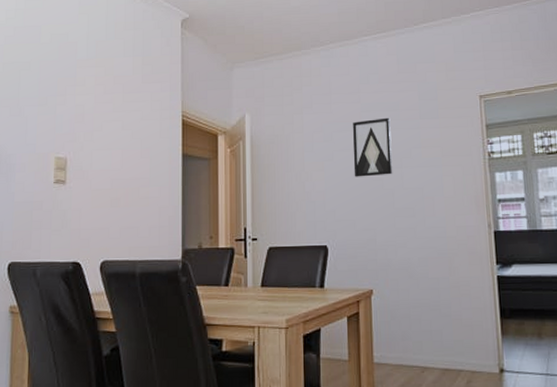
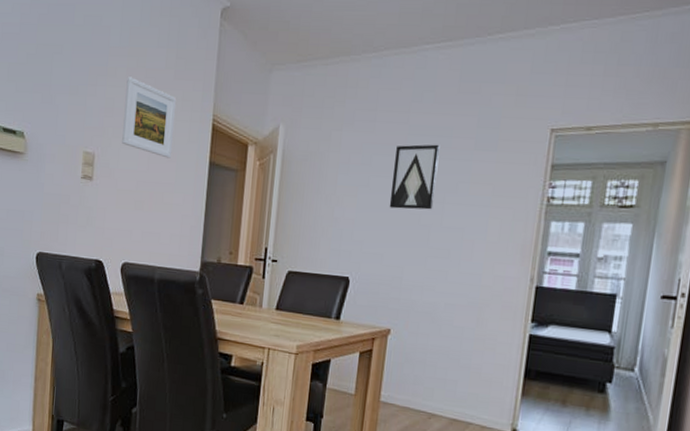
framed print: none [94,84,146,155] -> present [122,76,177,158]

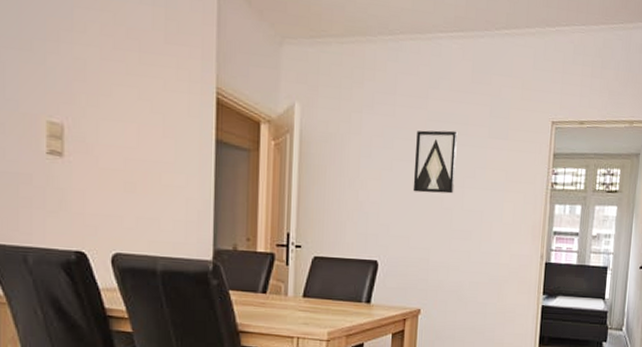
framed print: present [122,76,177,158] -> none [101,34,170,134]

